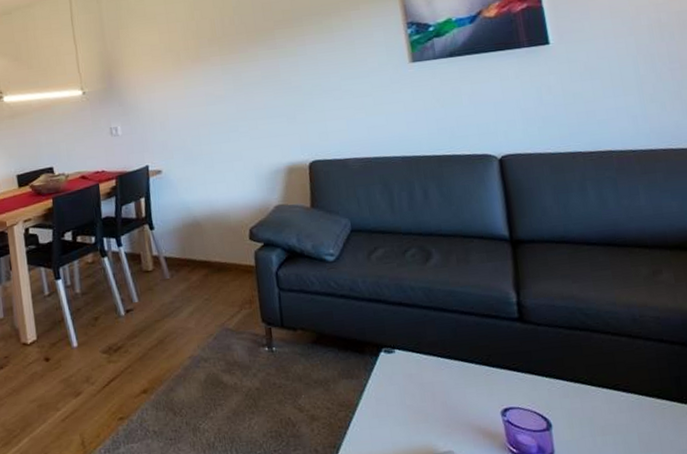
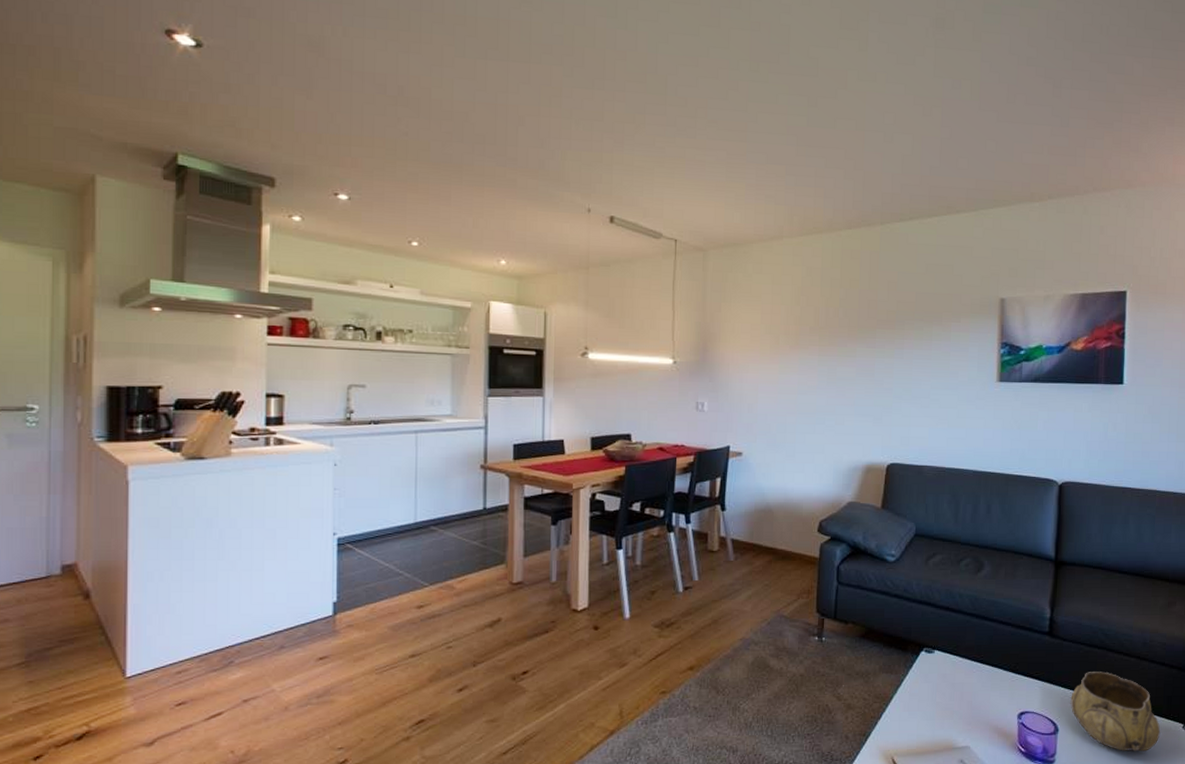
decorative bowl: none [558,355,676,444] -> present [1070,671,1161,752]

